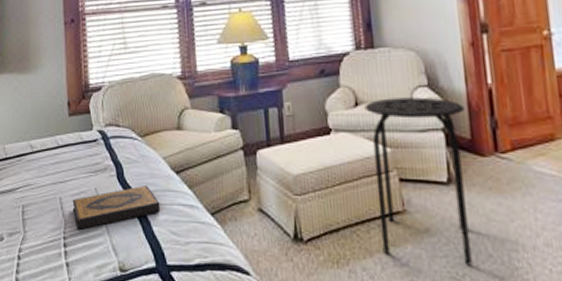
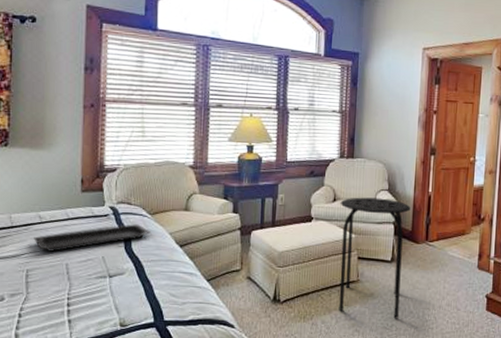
serving tray: none [27,149,144,184] -> present [34,224,152,252]
hardback book: present [72,186,161,230] -> none [78,256,163,292]

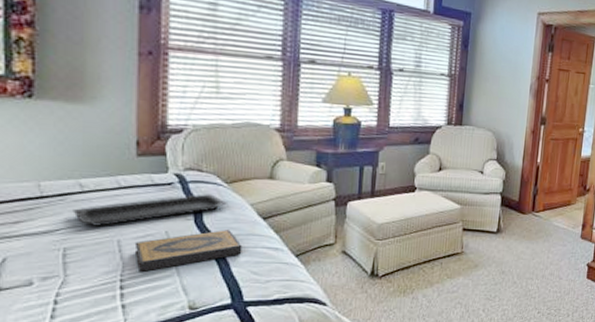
hardback book: none [78,256,163,292] -> present [134,230,242,272]
stool: present [338,197,411,319] -> none [441,166,519,290]

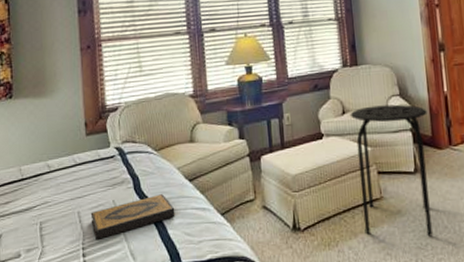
serving tray: present [73,194,229,226] -> none [44,162,160,201]
stool: none [441,166,519,290] -> present [350,104,433,237]

